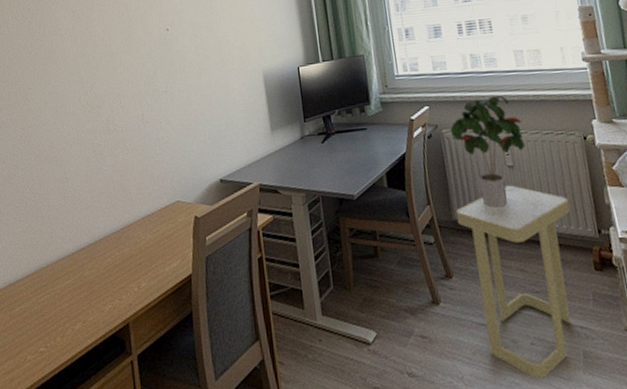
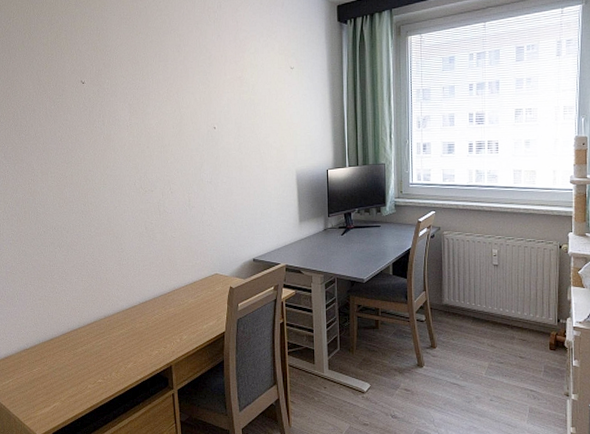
potted plant: present [450,95,526,209] -> none [450,207,511,298]
side table: present [455,185,571,379] -> none [445,280,539,425]

